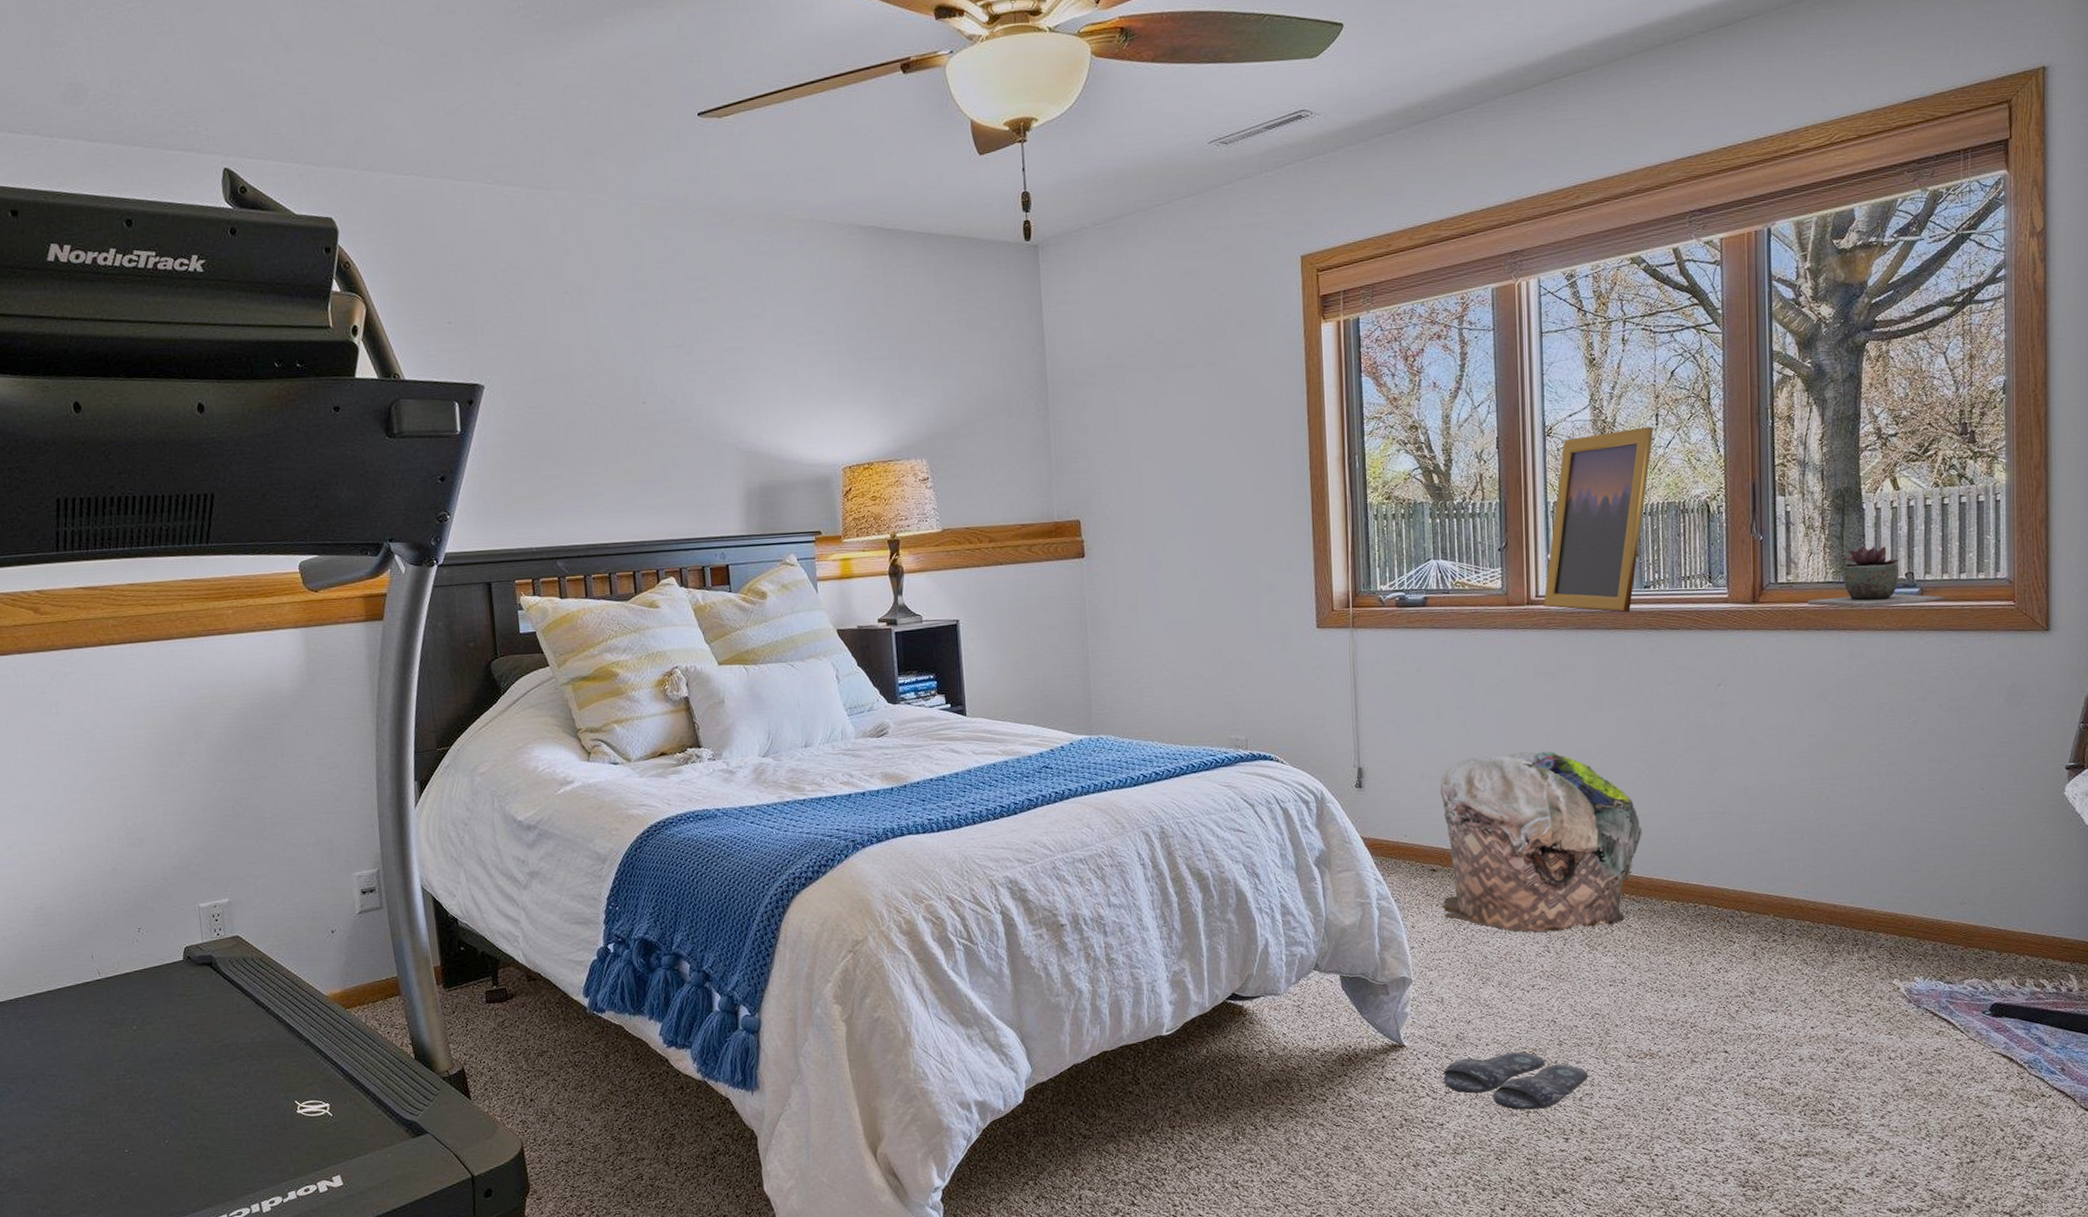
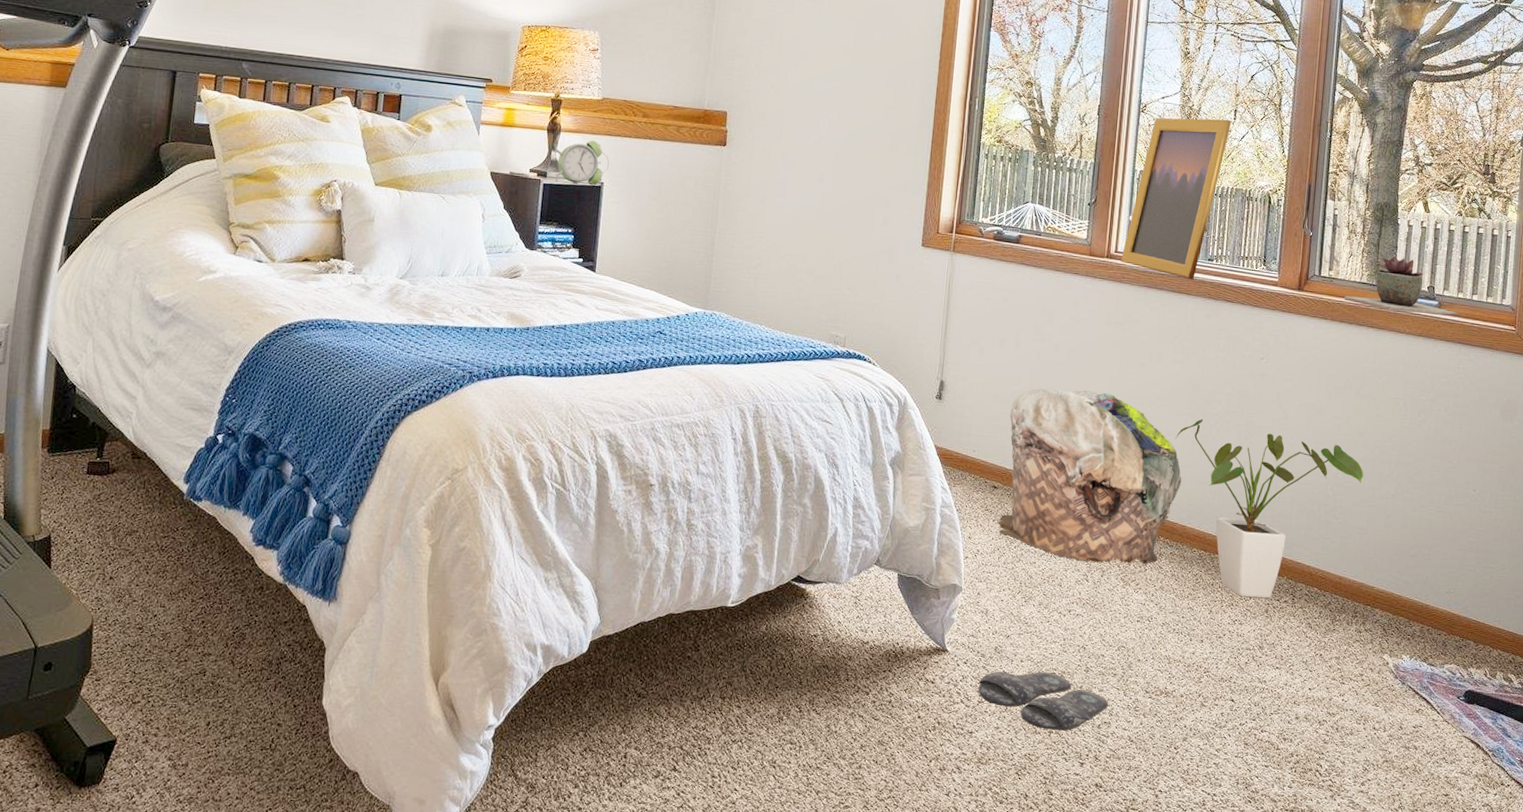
alarm clock: none [900,576,961,628] -> present [554,140,609,186]
house plant: none [1628,761,1851,943] -> present [1175,418,1364,599]

